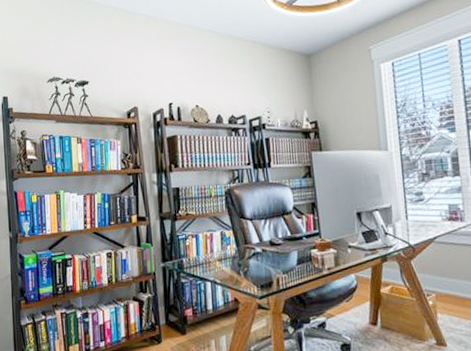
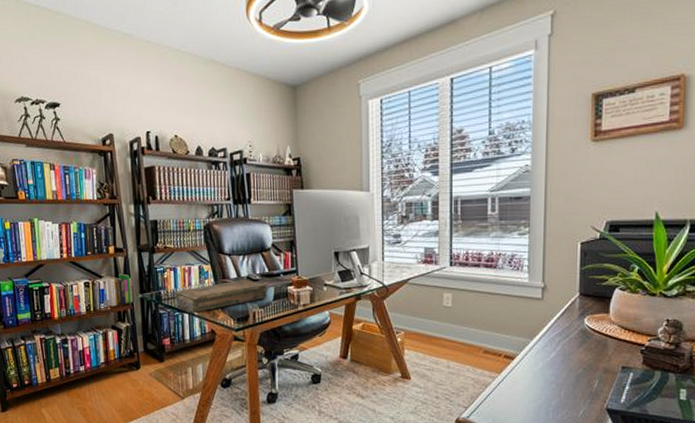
decorative box: none [196,243,291,282] -> present [174,279,267,314]

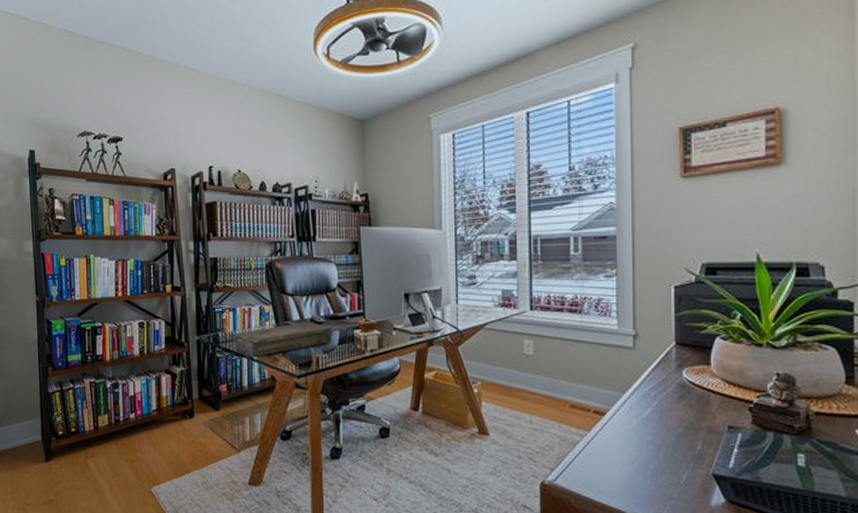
books: present [101,273,135,307] -> none [157,314,191,349]

